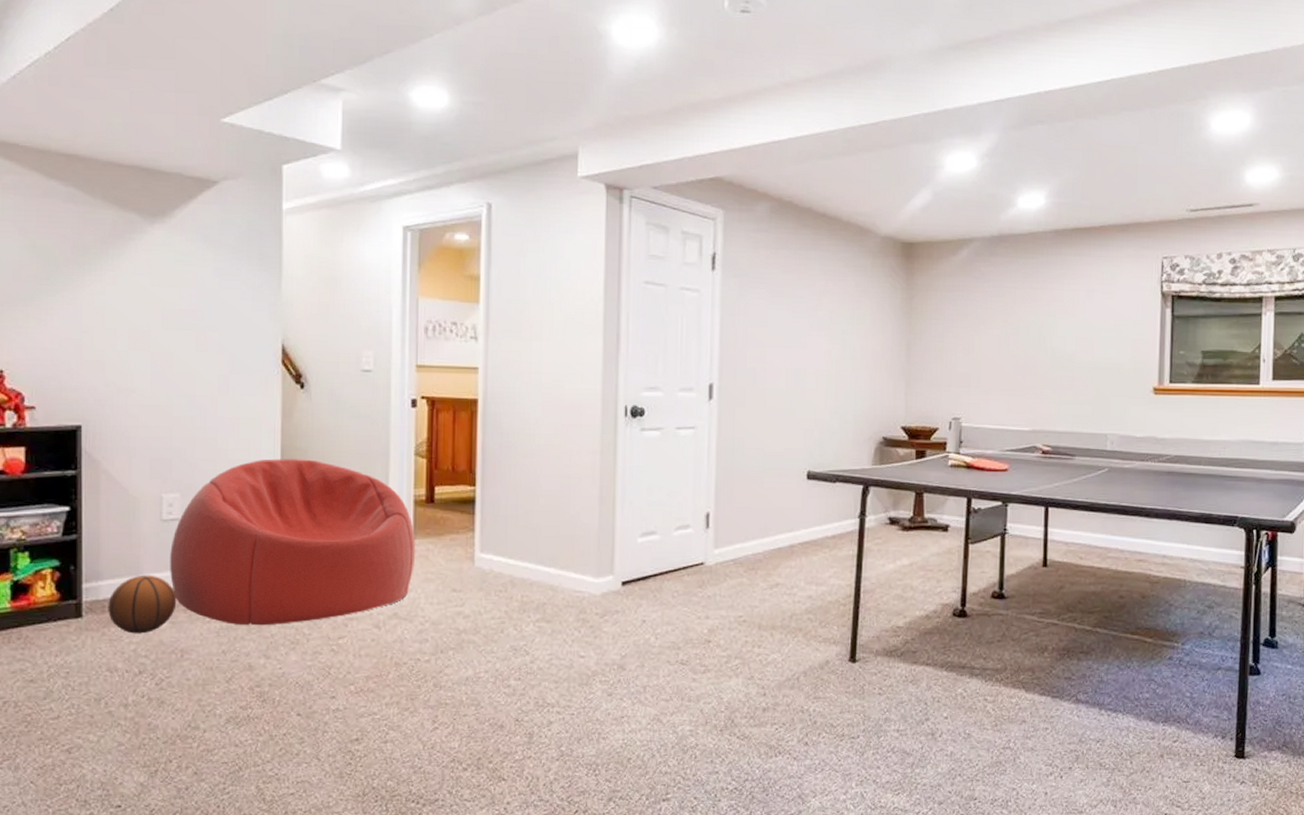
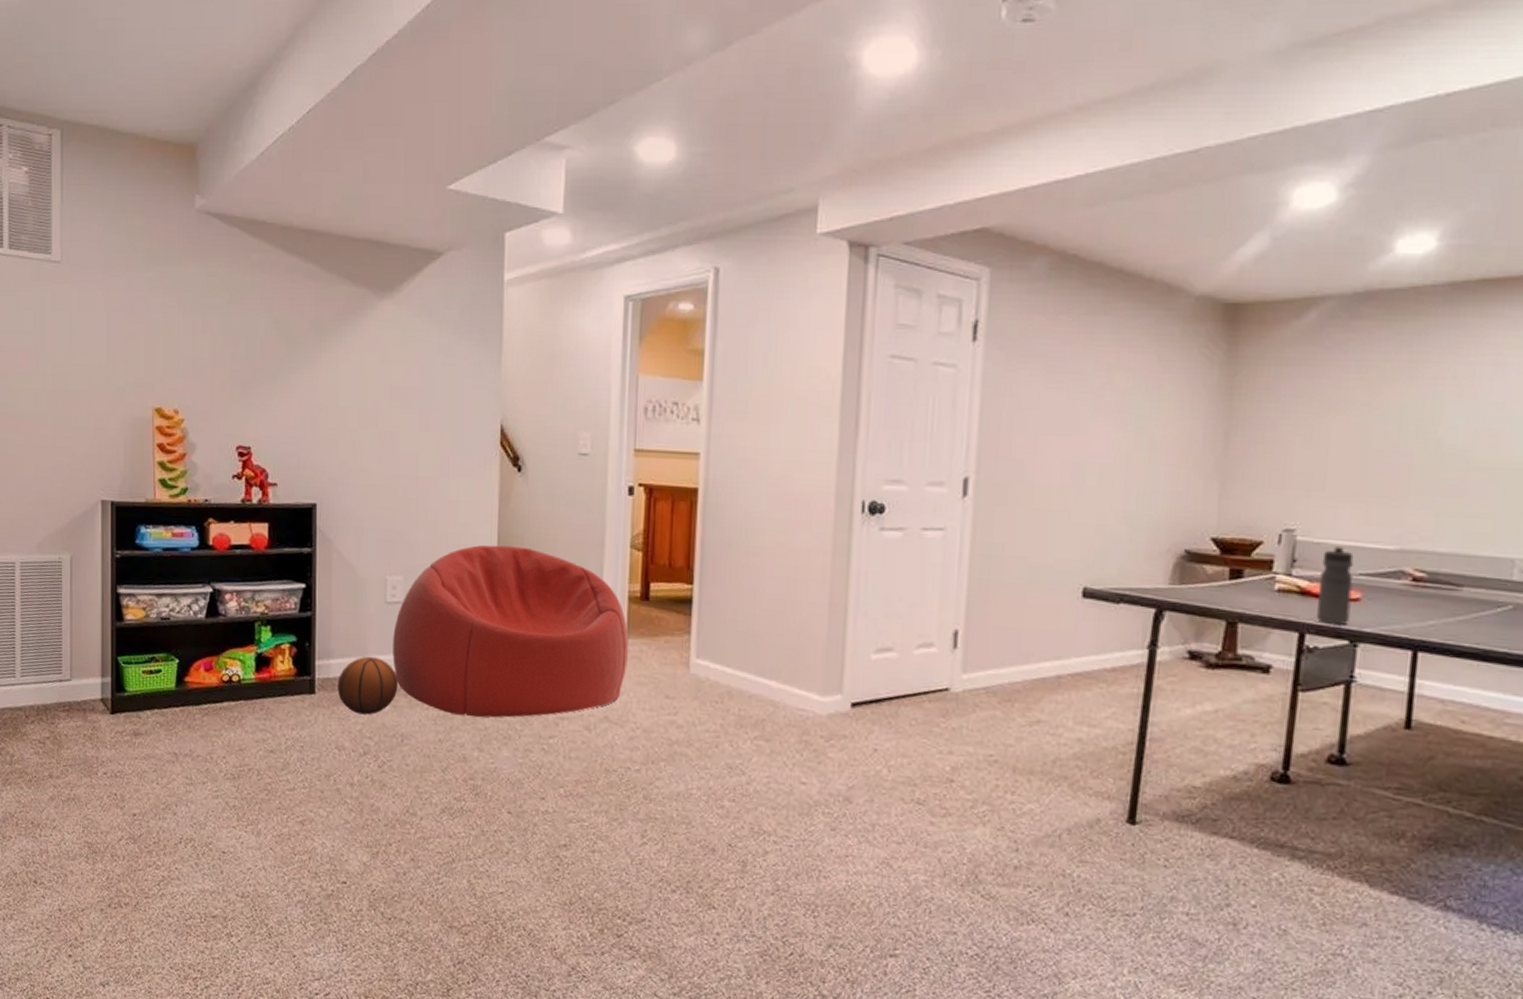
water bottle: none [979,429,1003,490] -> present [1316,545,1355,625]

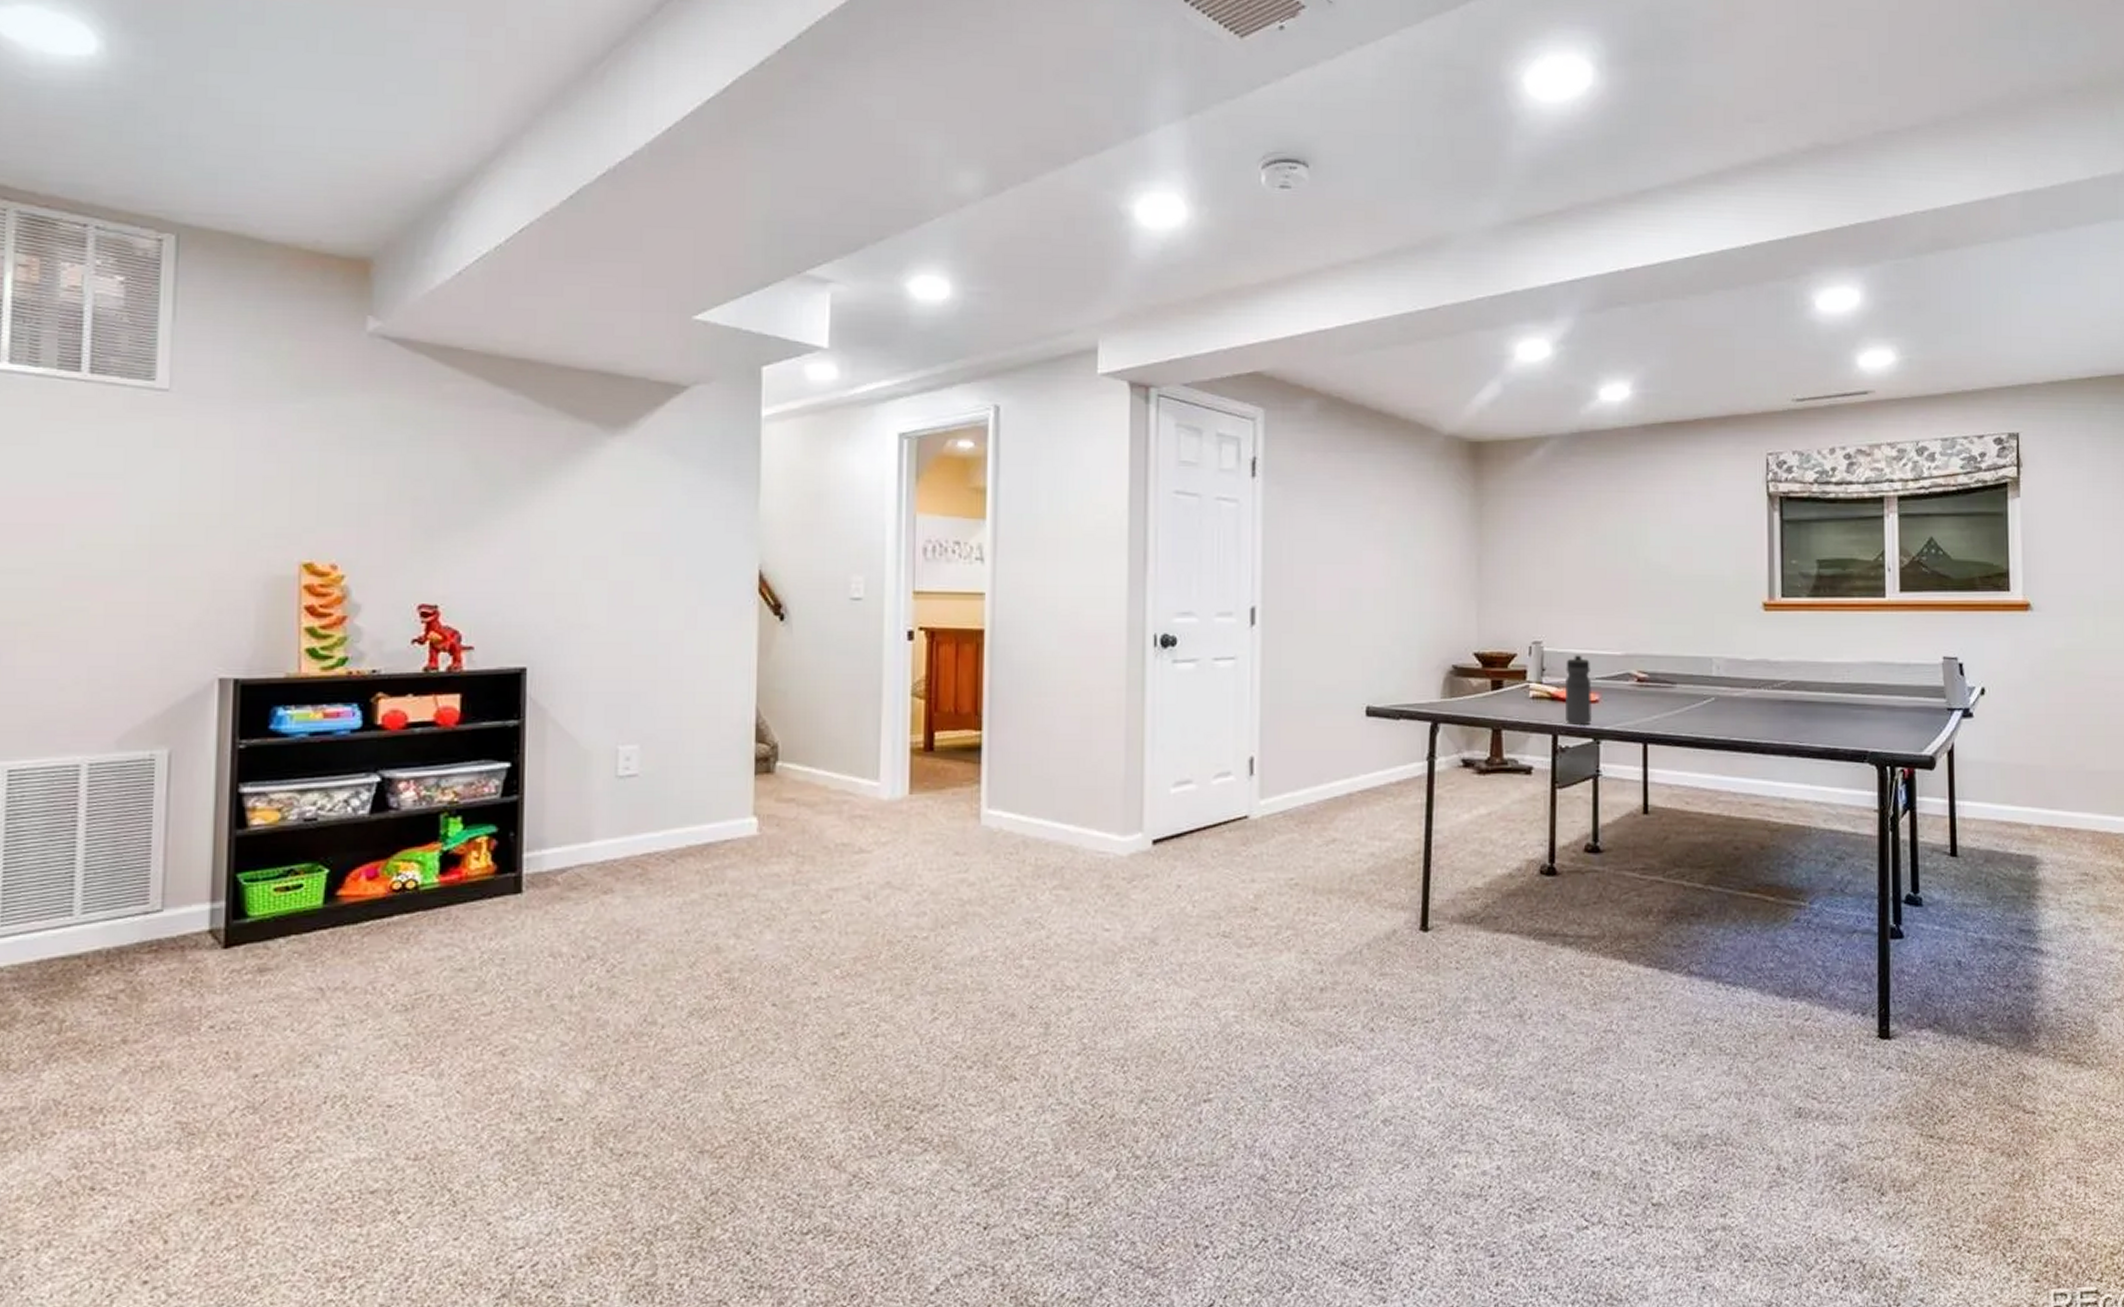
basketball: present [337,656,398,715] -> none [552,841,633,912]
bean bag chair: present [393,545,629,718] -> none [626,702,913,900]

